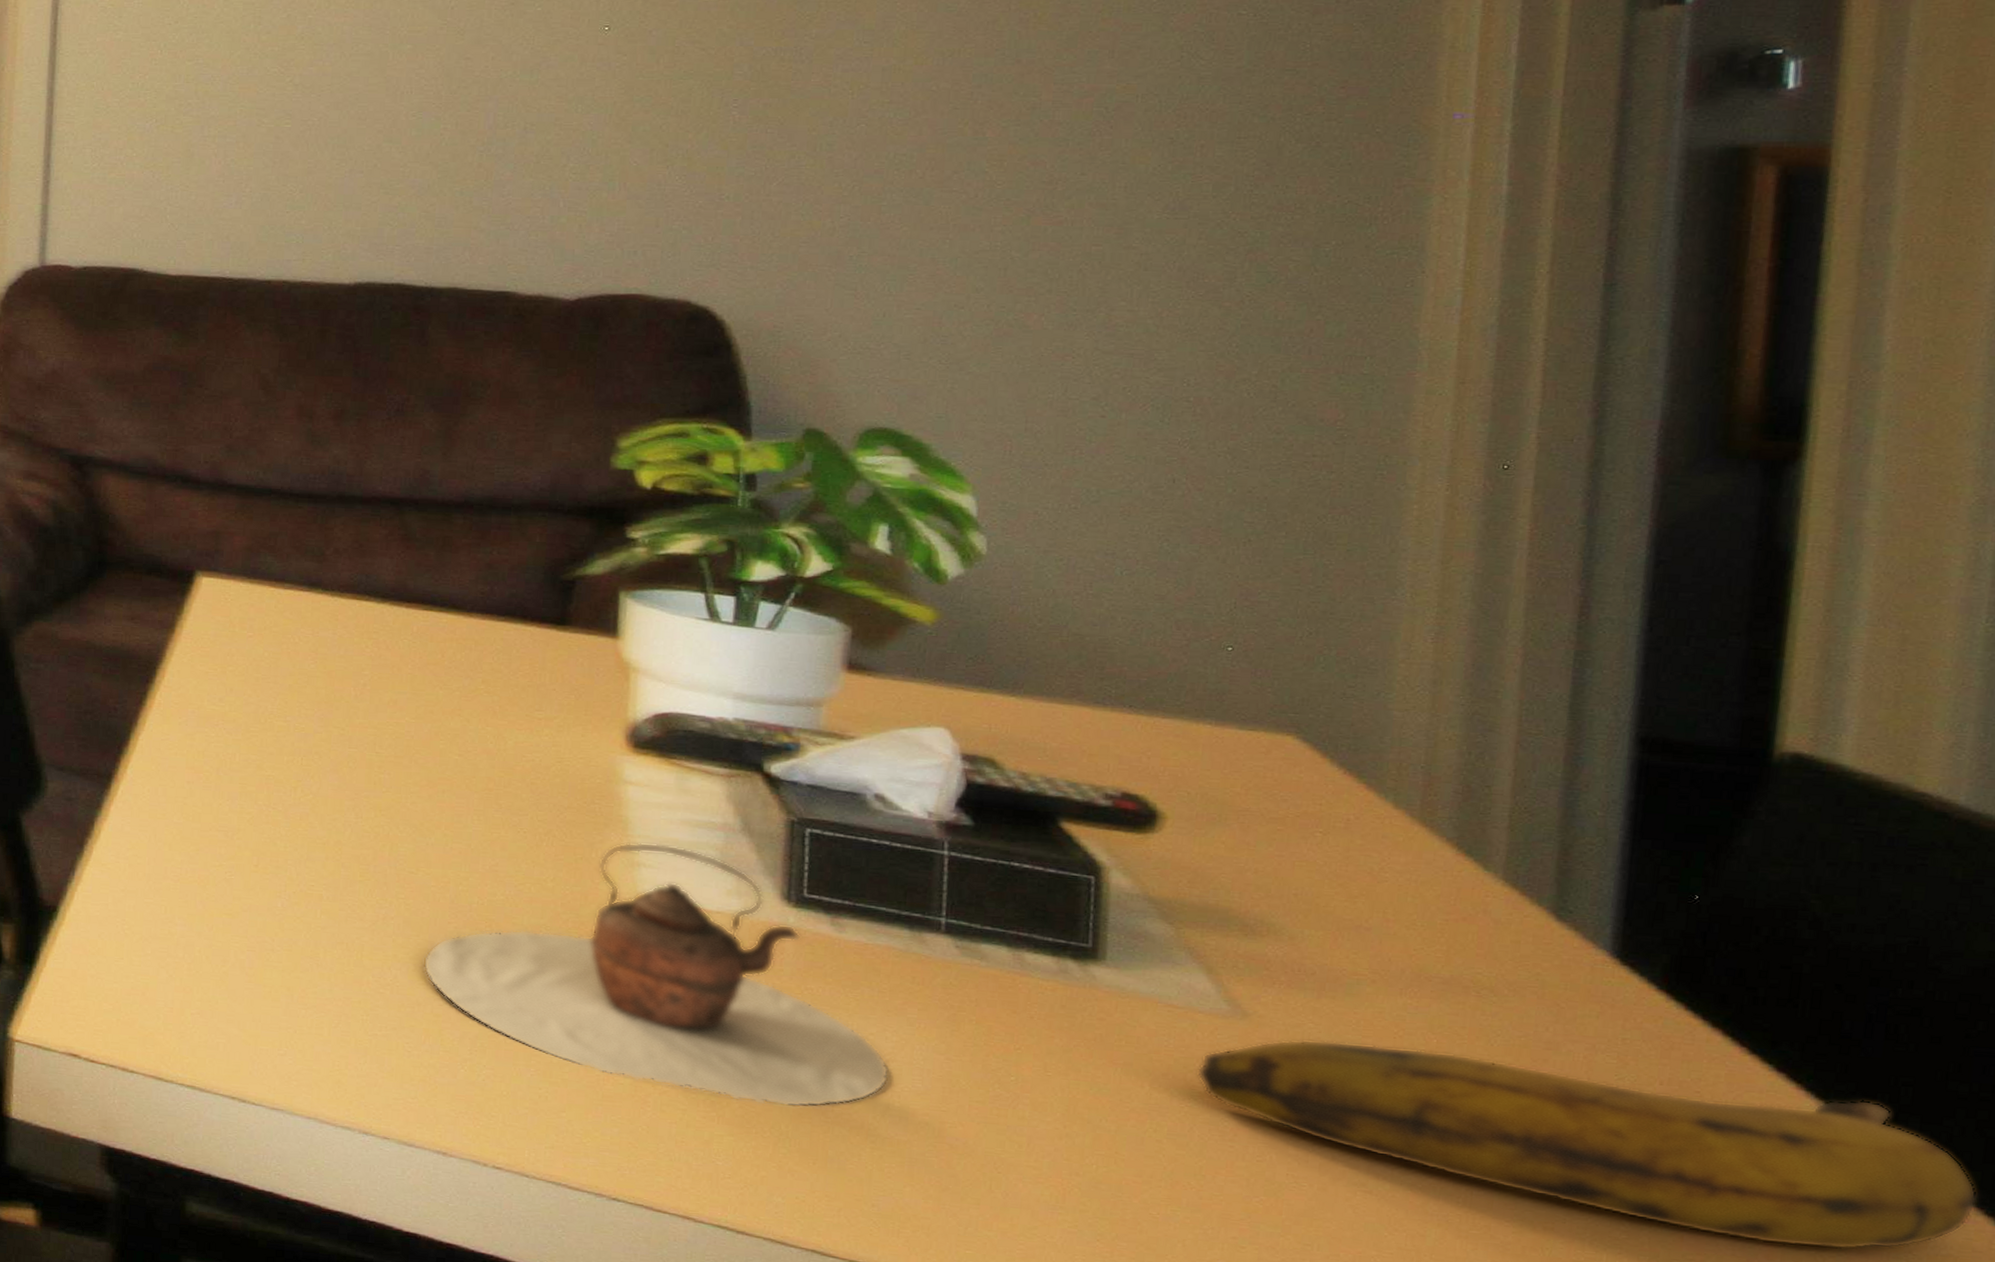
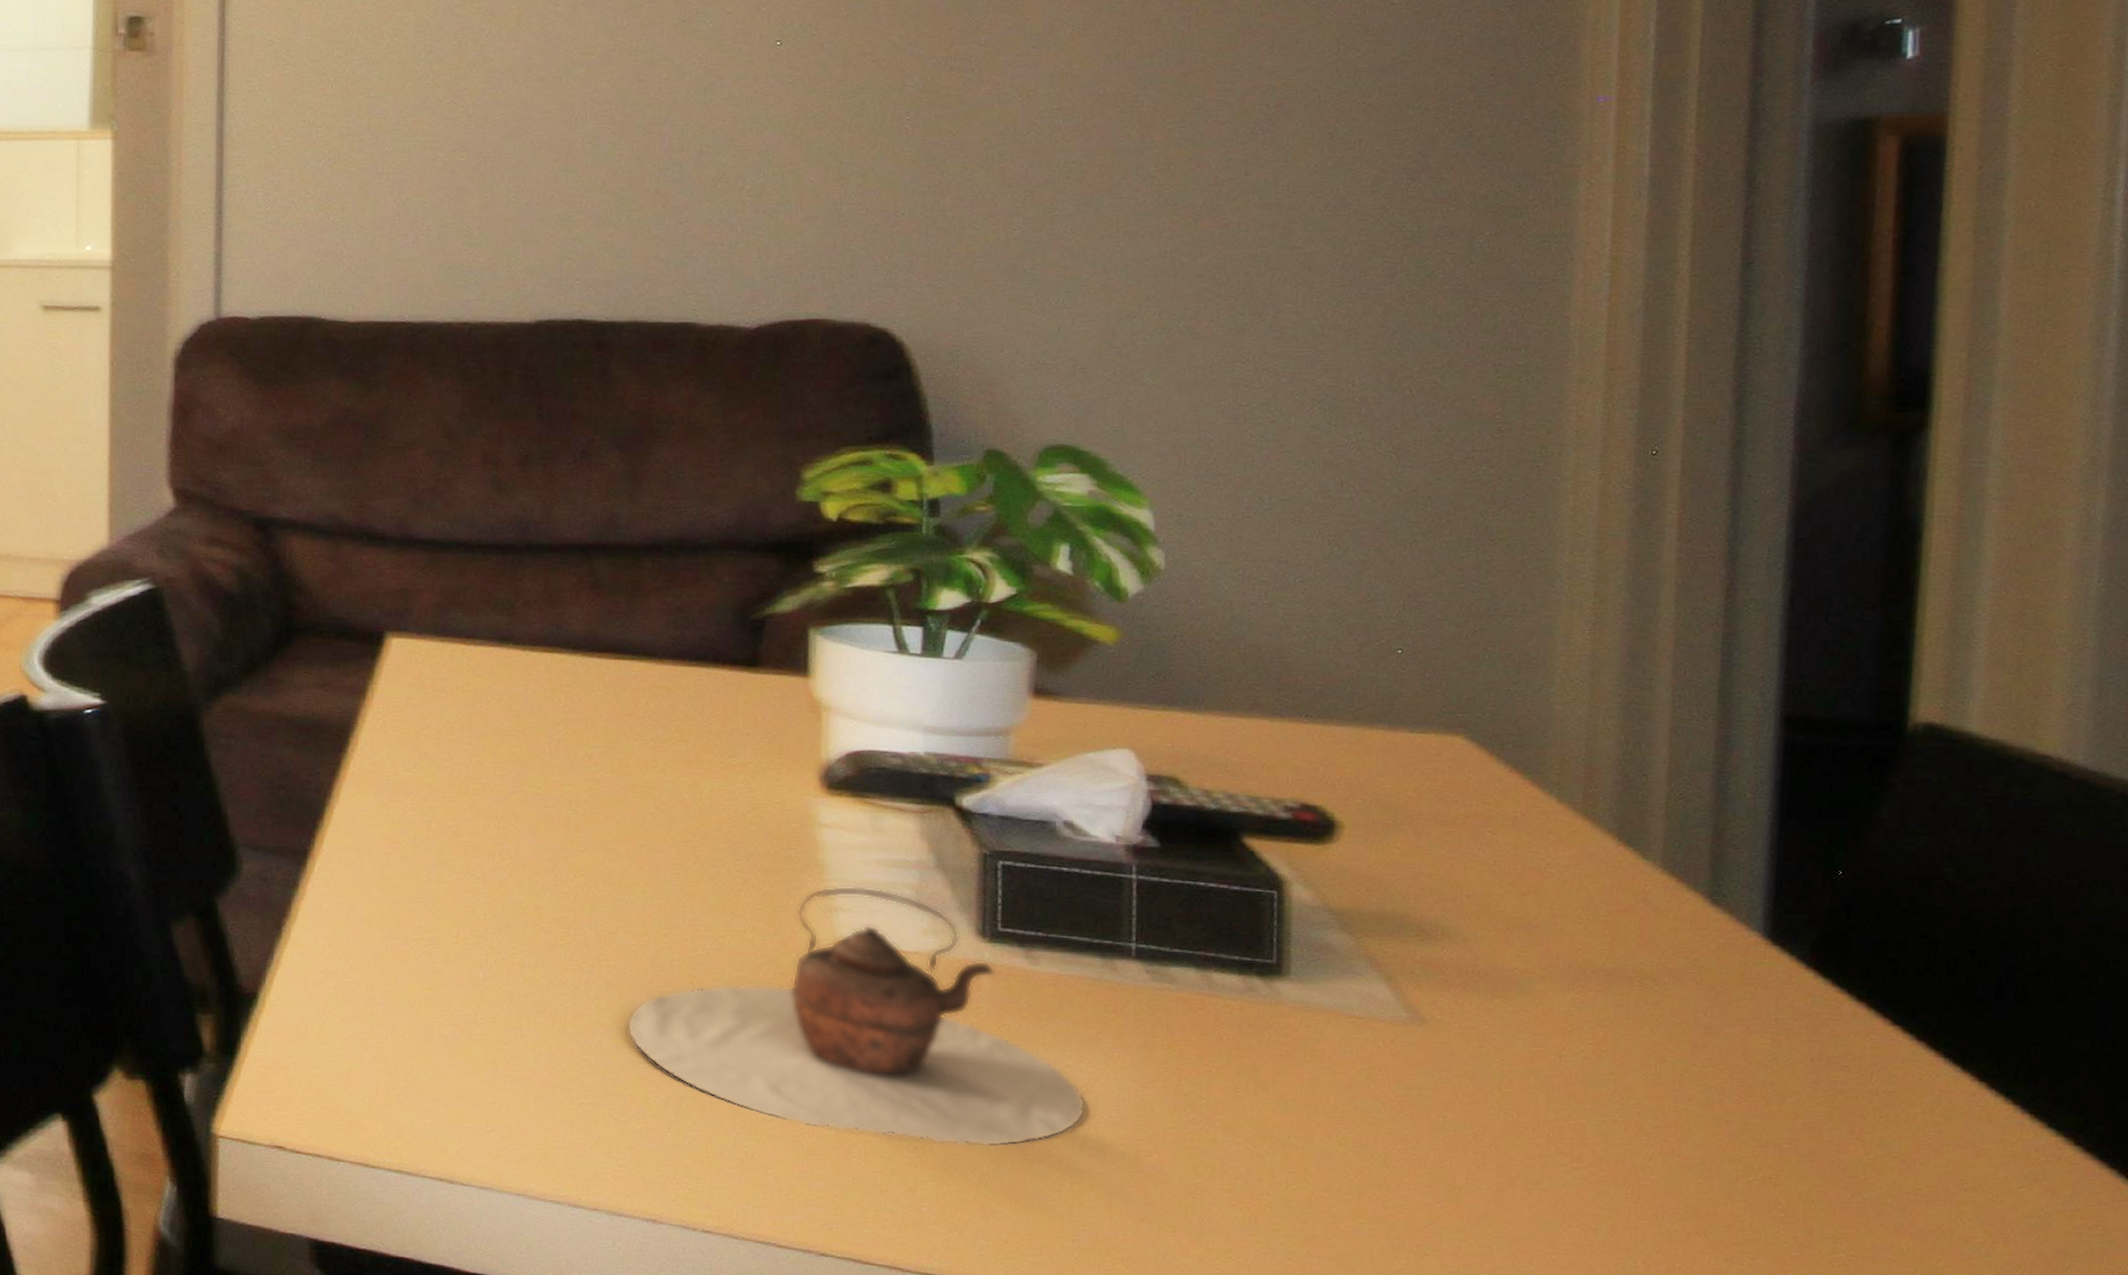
banana: present [1196,1039,1978,1250] -> none [1378,1041,2102,1213]

